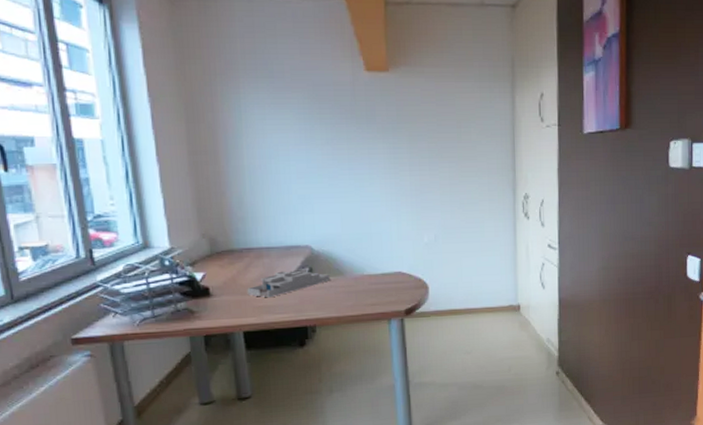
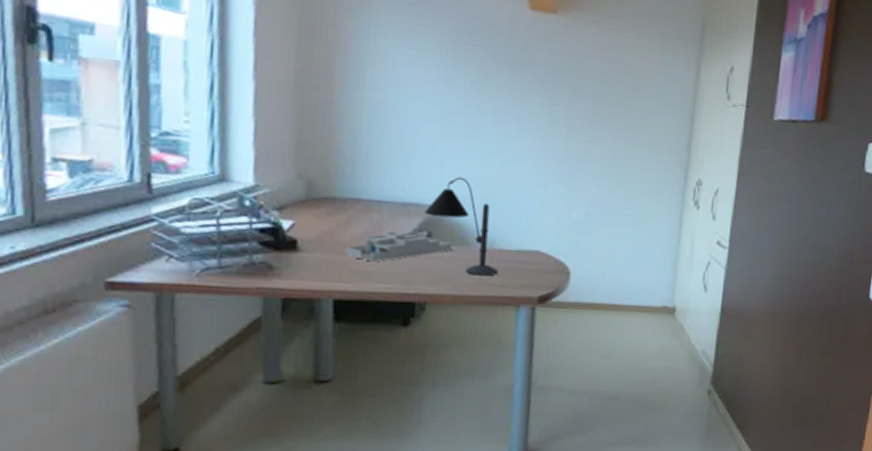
desk lamp: none [304,219,370,299] -> present [424,176,499,276]

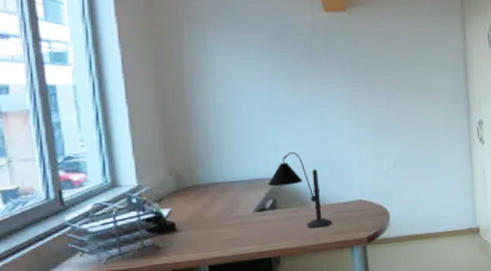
desk organizer: present [345,231,452,262] -> none [212,201,293,231]

